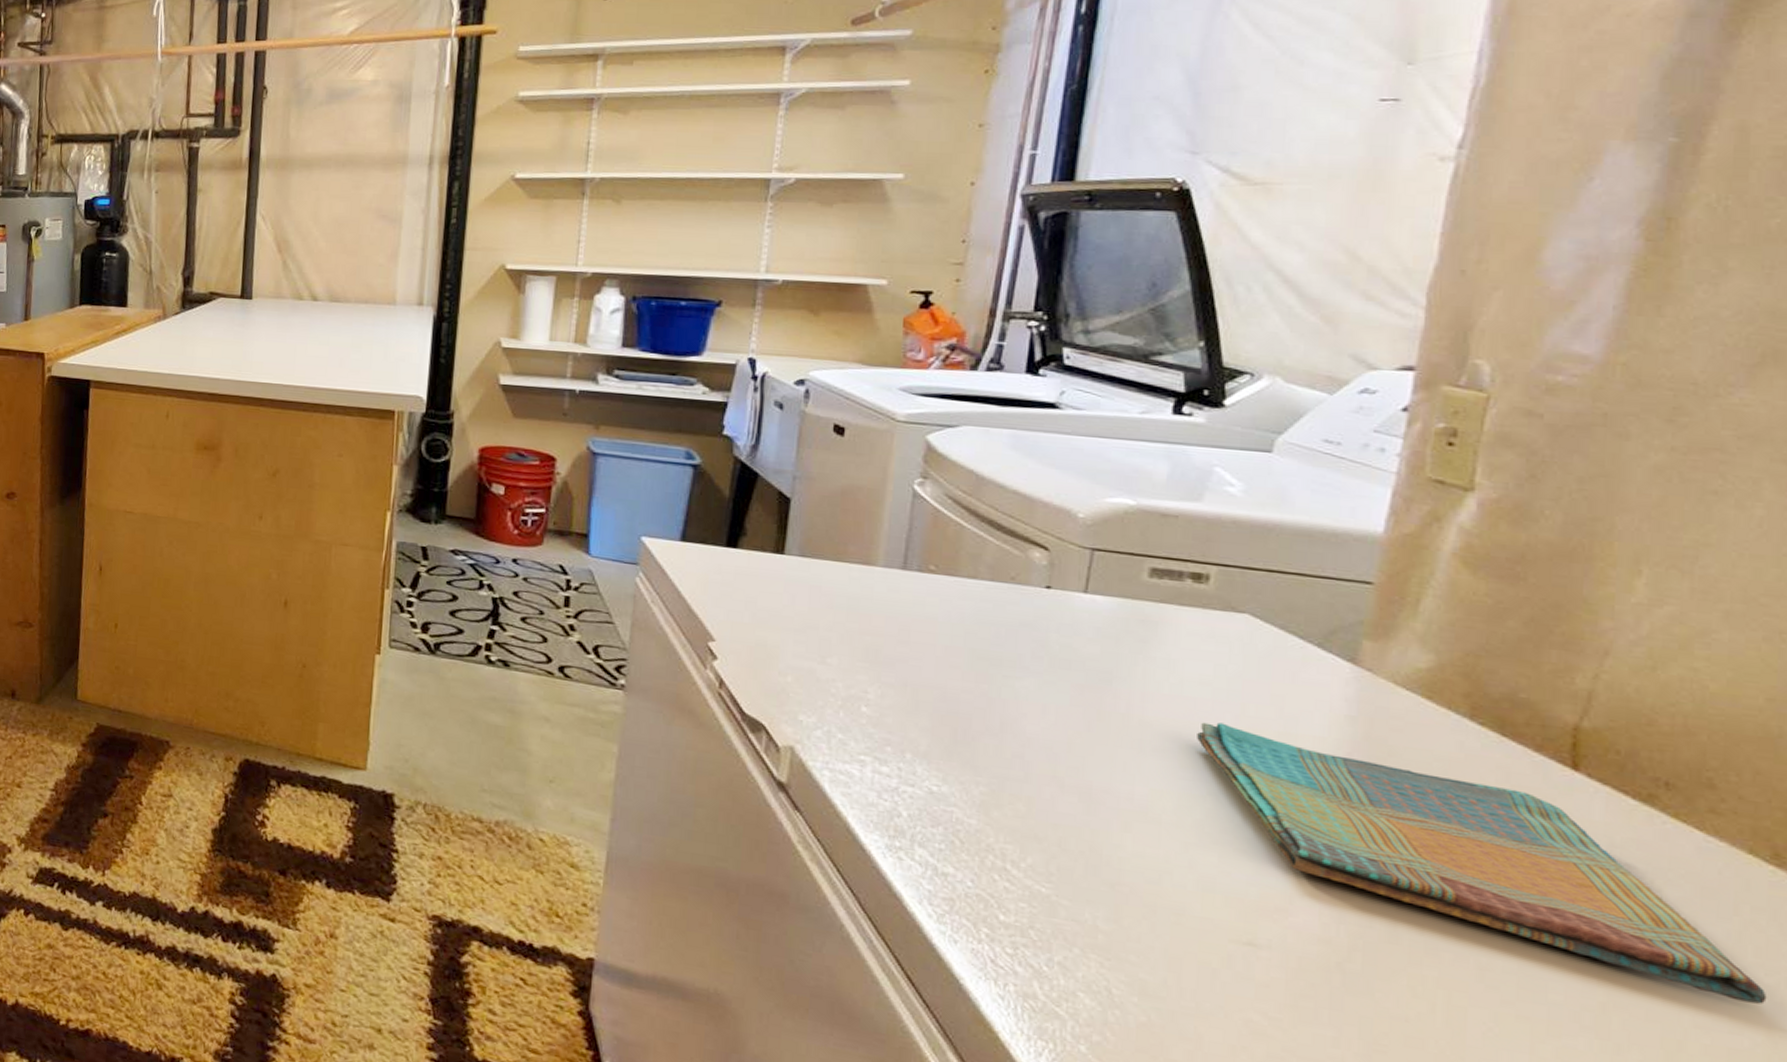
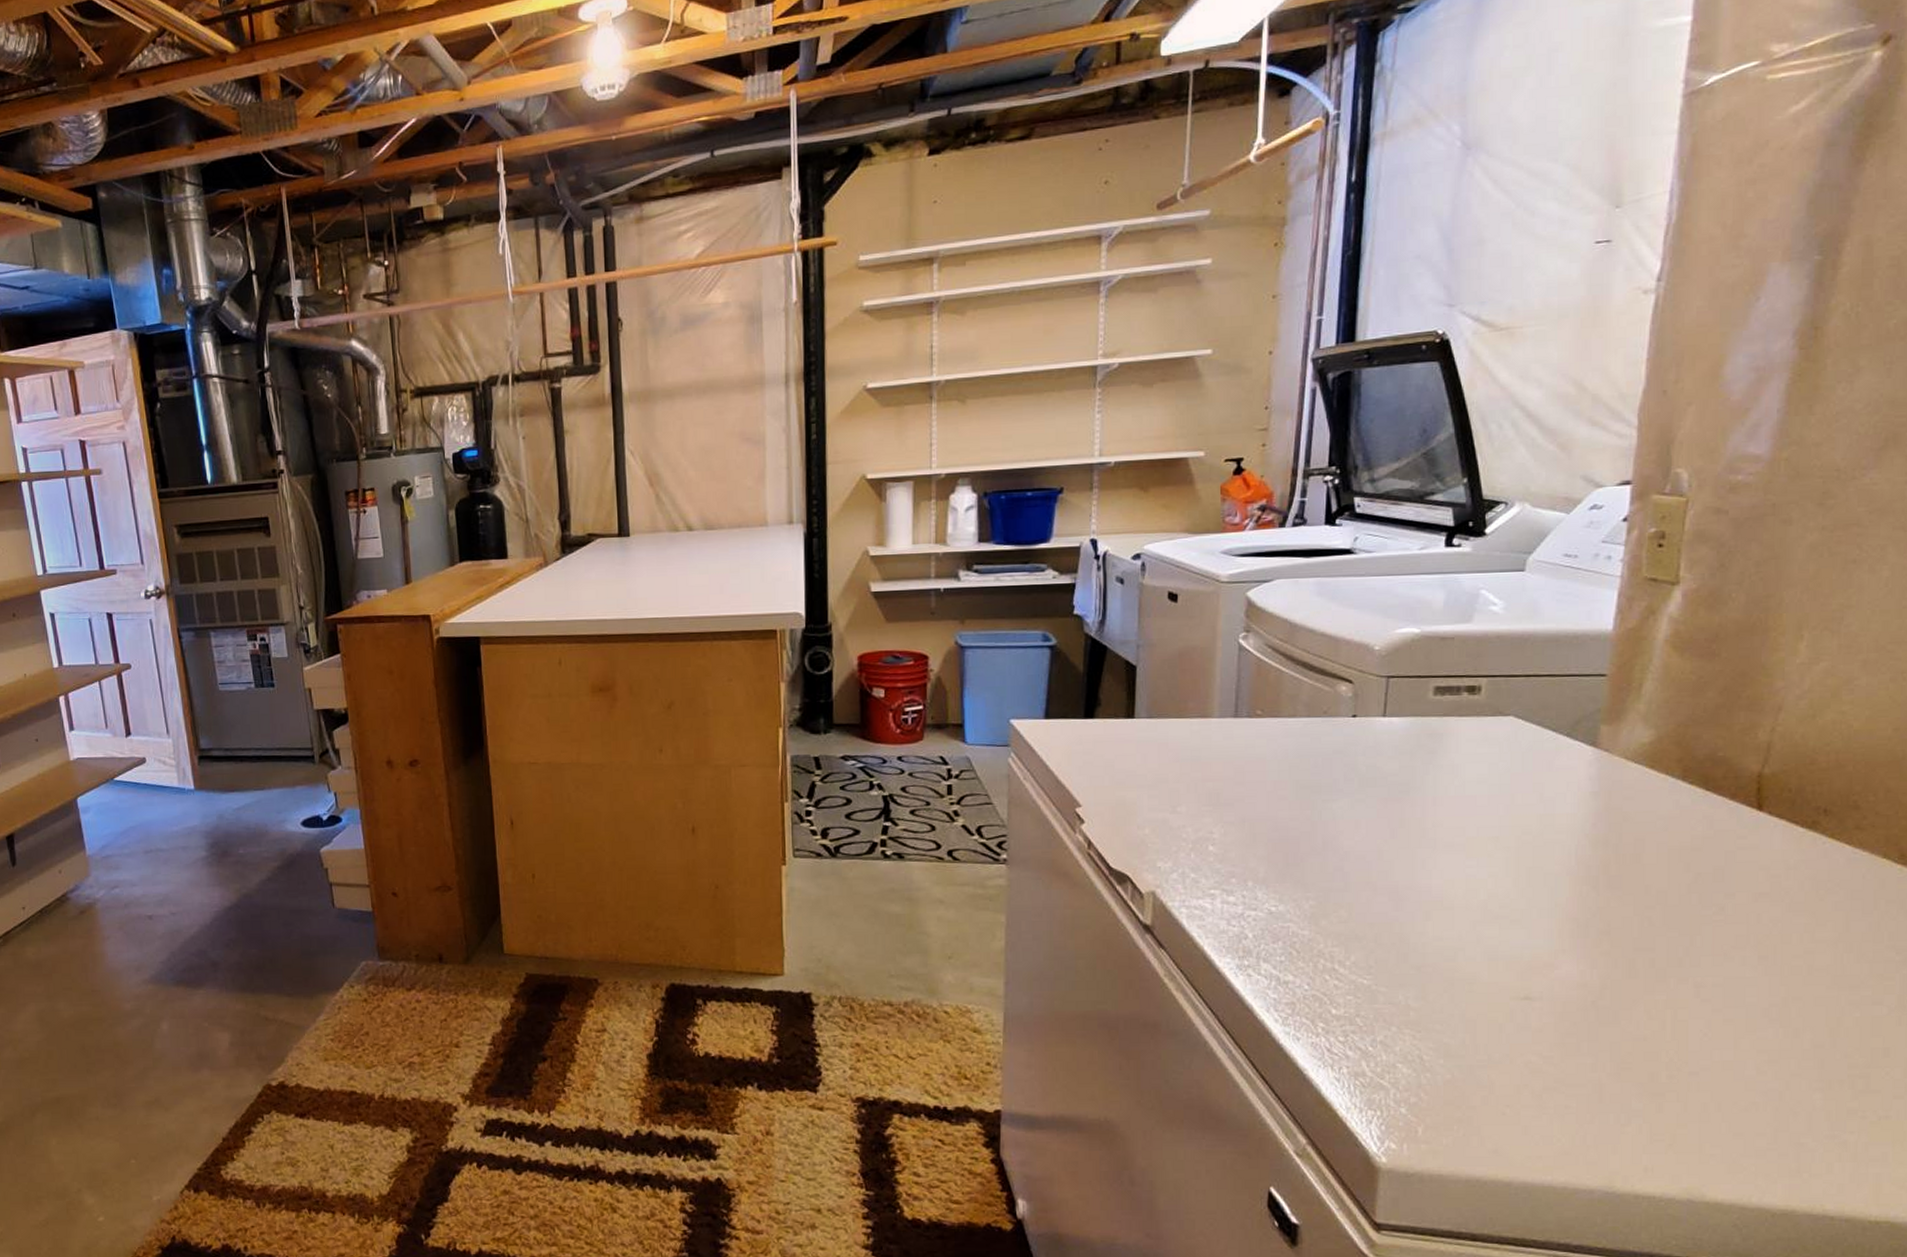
dish towel: present [1197,722,1767,1004] -> none [1478,814,1898,978]

